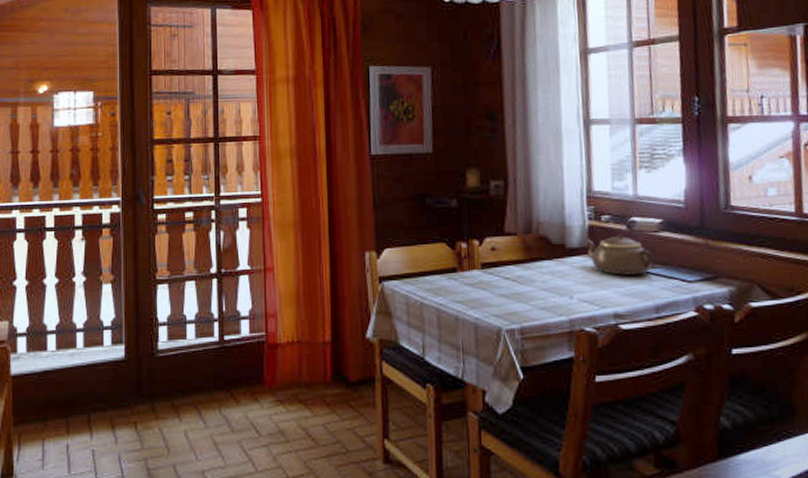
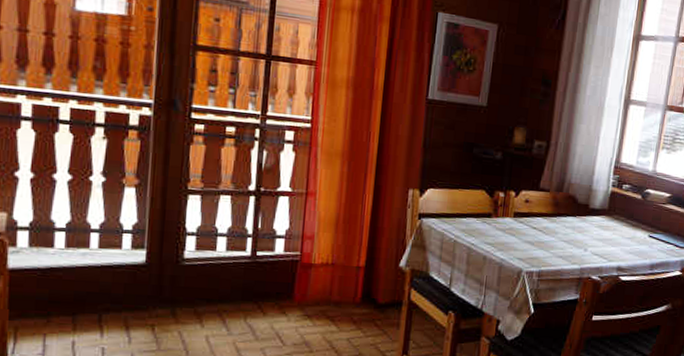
teapot: present [586,234,653,275] -> none [605,202,657,238]

